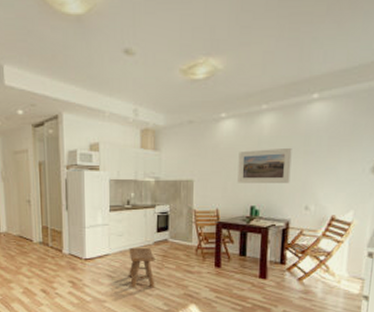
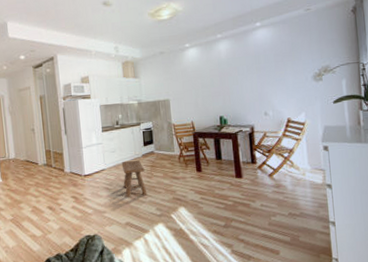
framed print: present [237,147,292,183] -> none [204,66,249,99]

